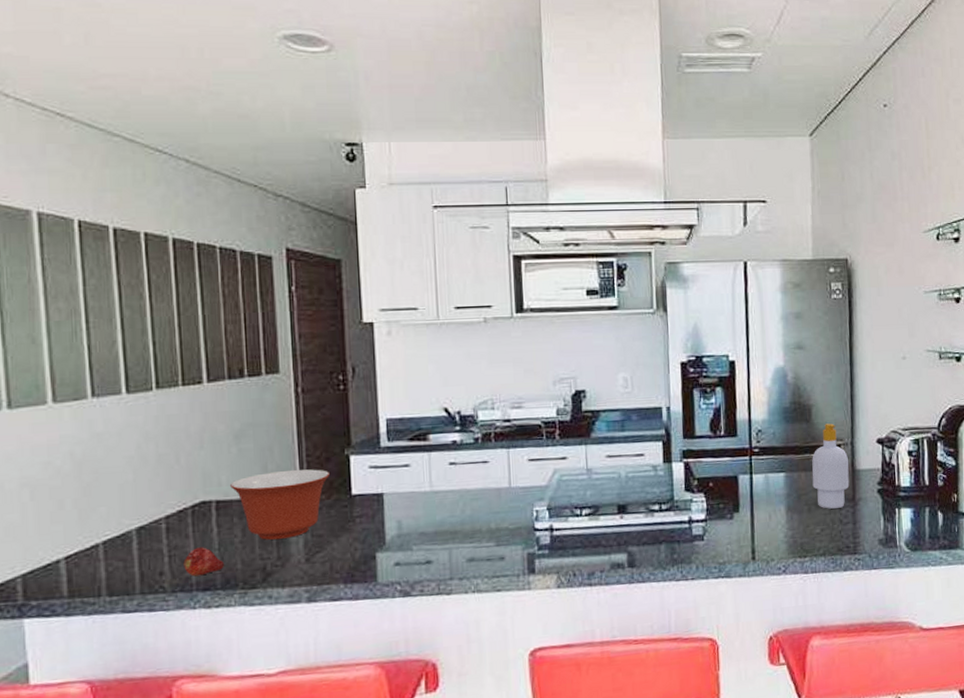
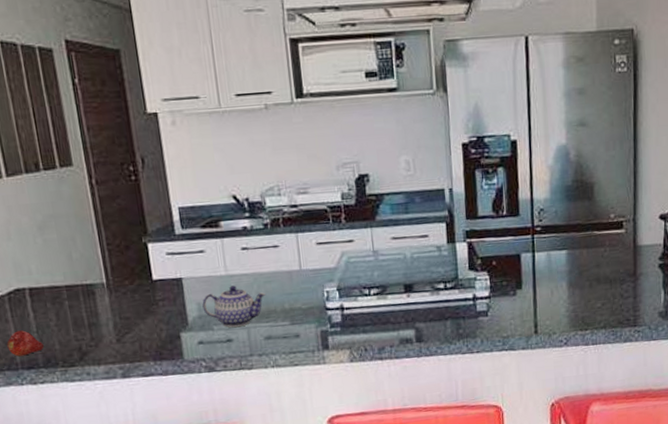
mixing bowl: present [230,469,331,540] -> none [40,256,131,323]
teapot: none [402,502,472,548] -> present [202,285,267,327]
soap bottle: present [812,423,850,509] -> none [593,200,631,284]

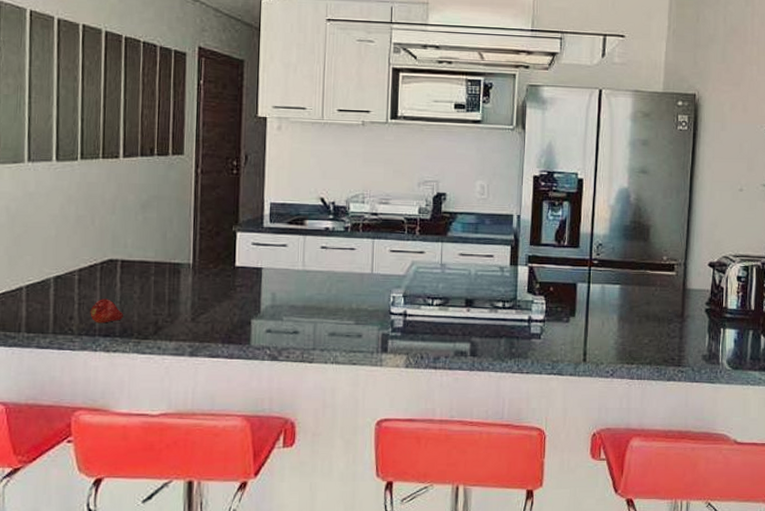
teapot: present [202,285,267,327] -> none [276,281,337,320]

